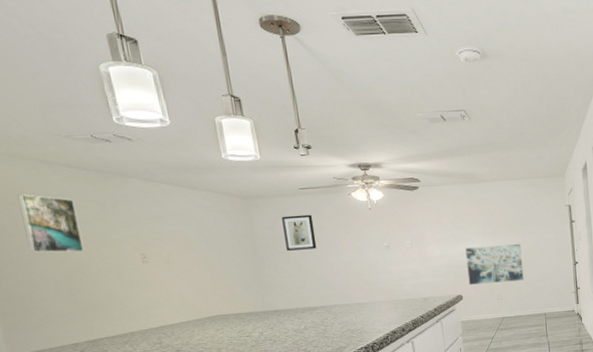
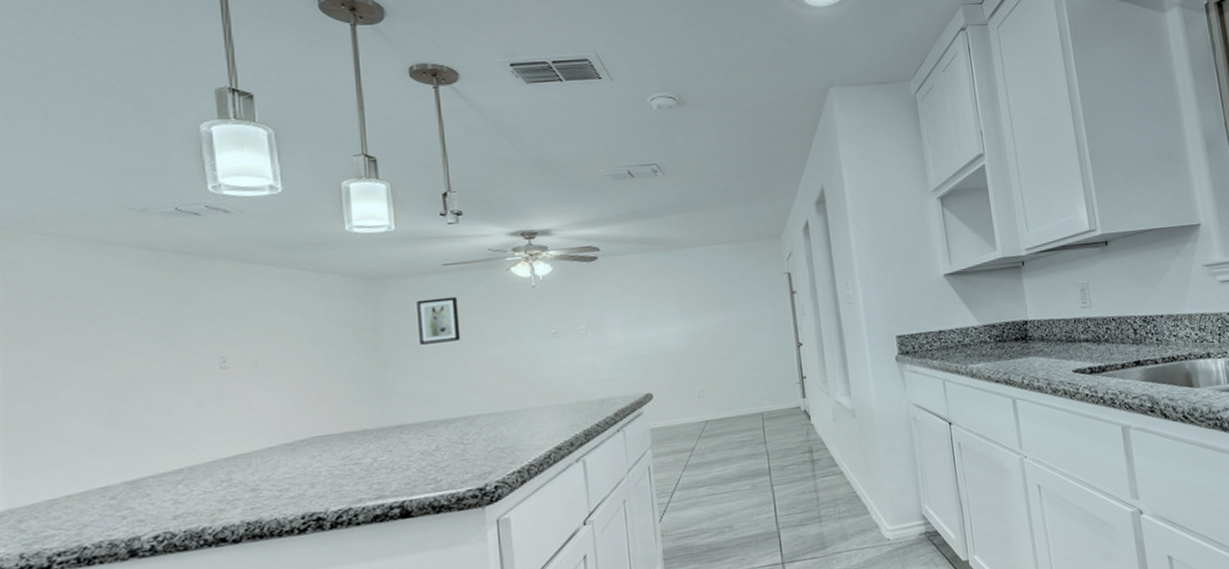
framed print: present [17,194,85,253] -> none [61,284,141,362]
wall art: present [465,244,524,285] -> none [656,323,734,379]

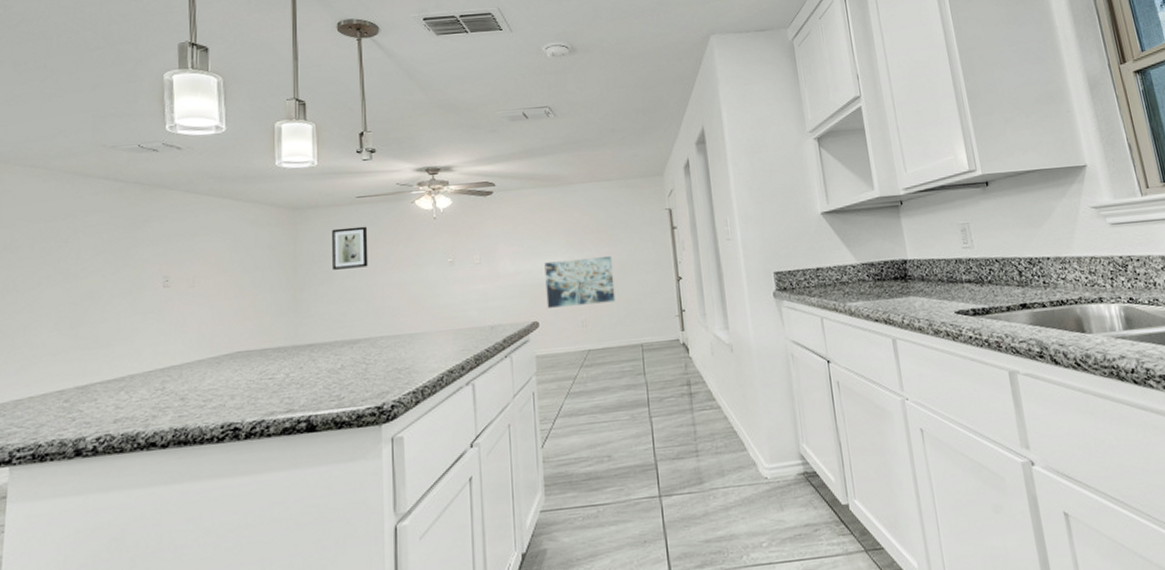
wall art: none [656,323,734,379] -> present [544,256,616,308]

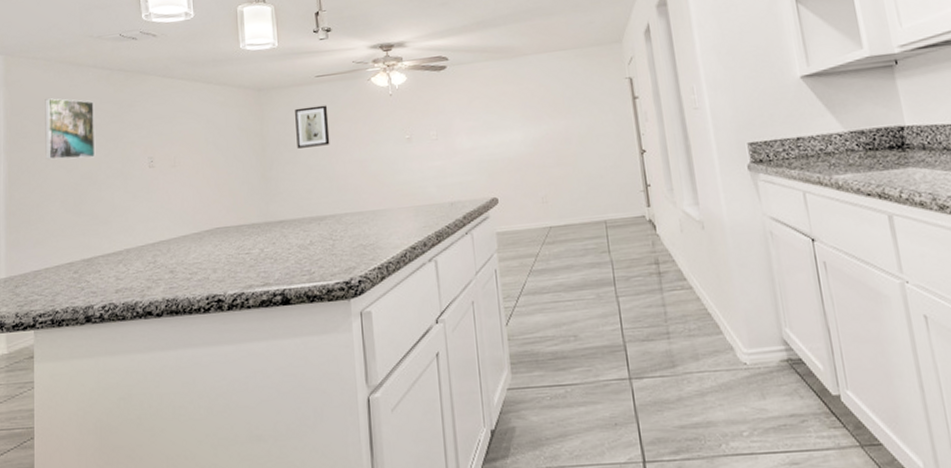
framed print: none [38,210,102,278] -> present [45,98,96,160]
wall art: present [544,256,616,308] -> none [501,130,576,184]

